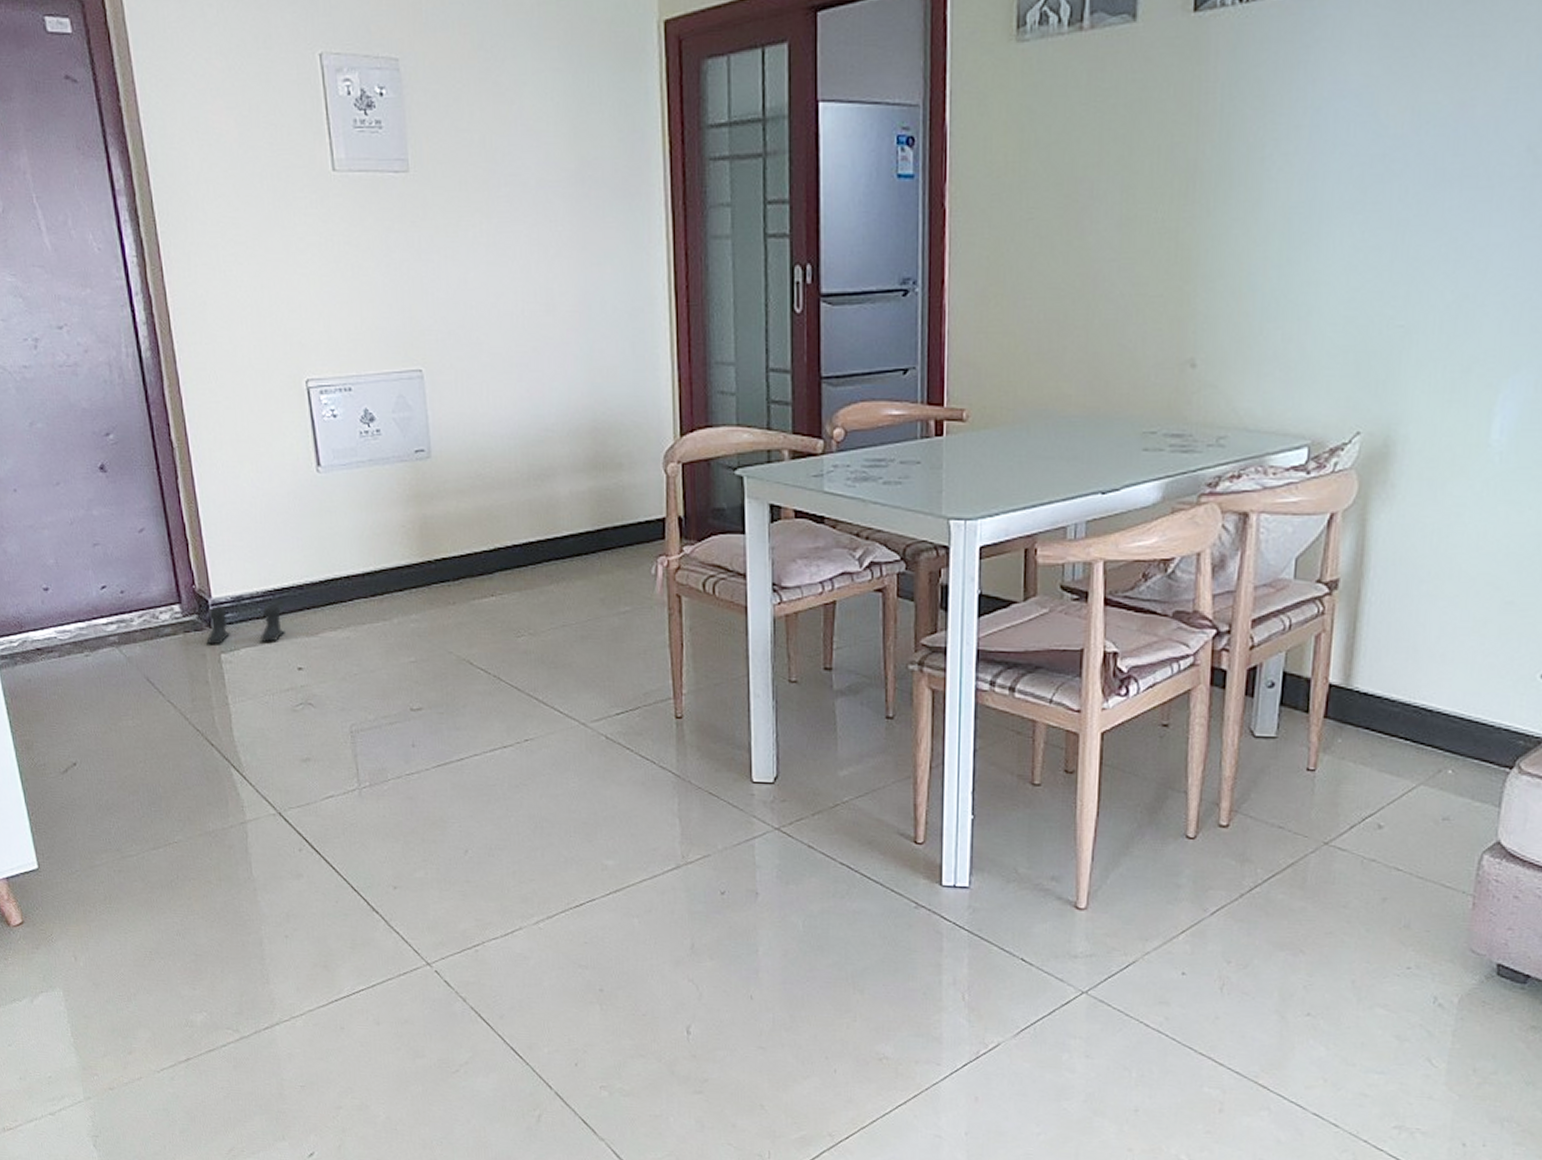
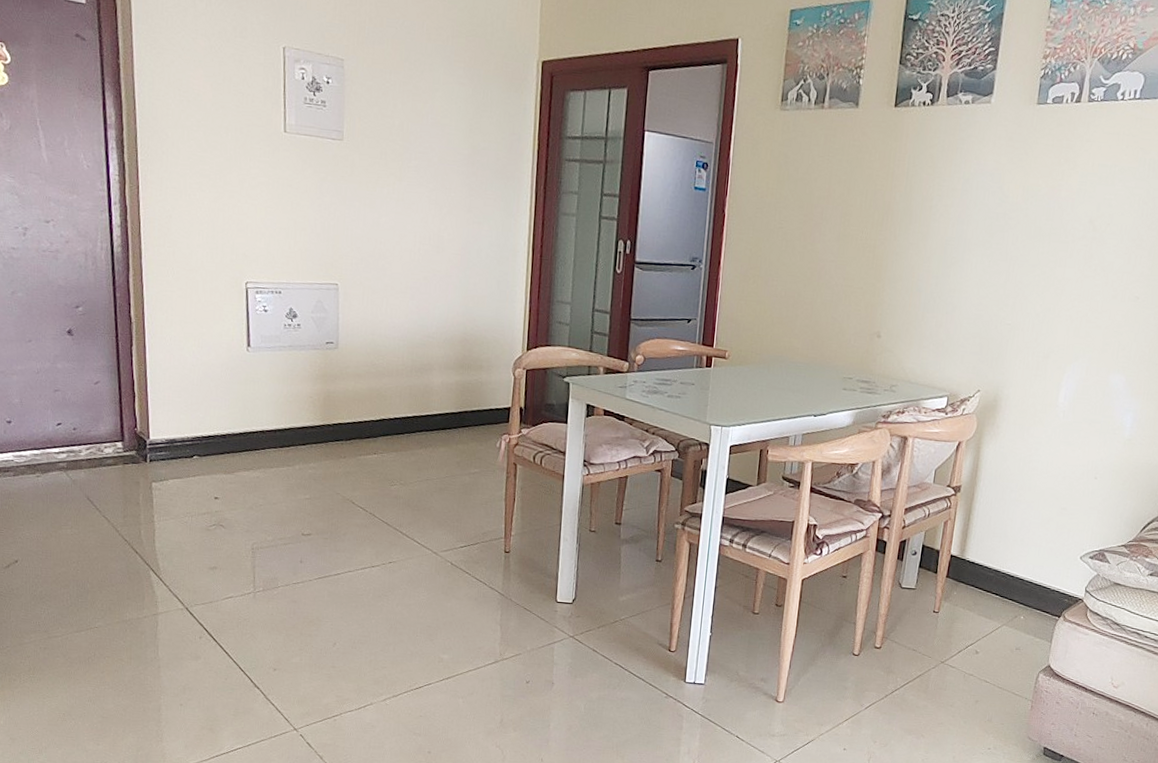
boots: present [206,604,285,645] -> none [141,446,207,476]

